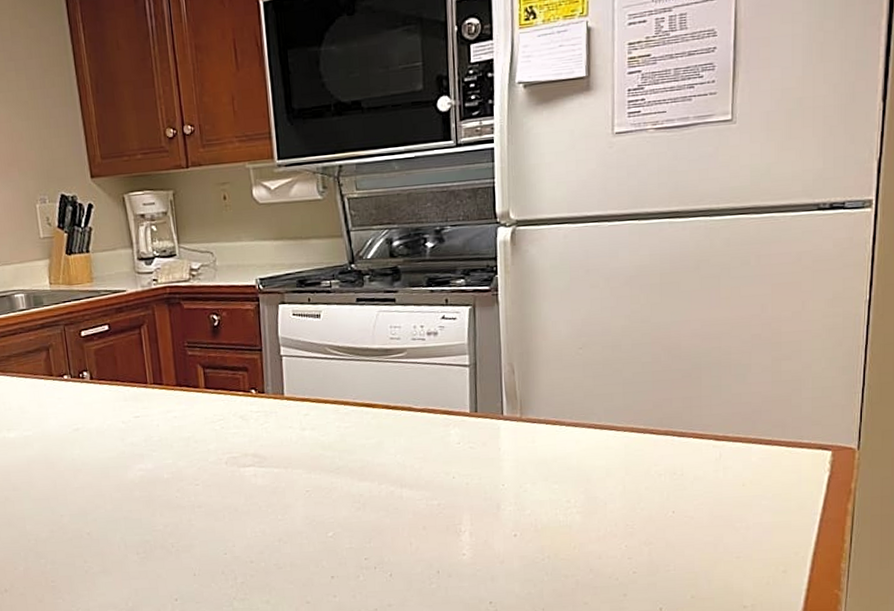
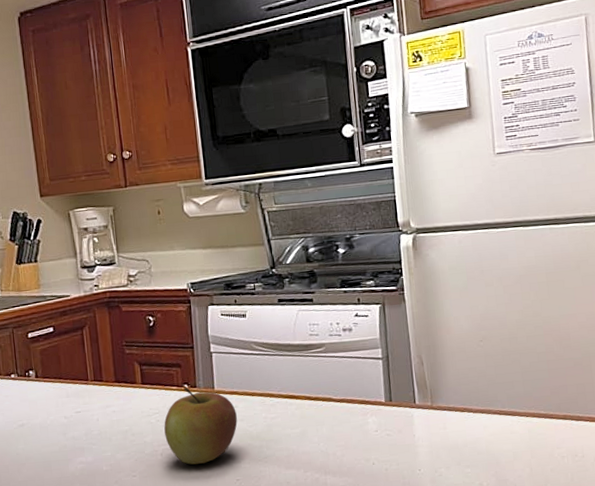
apple: none [229,392,308,475] -> present [164,386,237,465]

